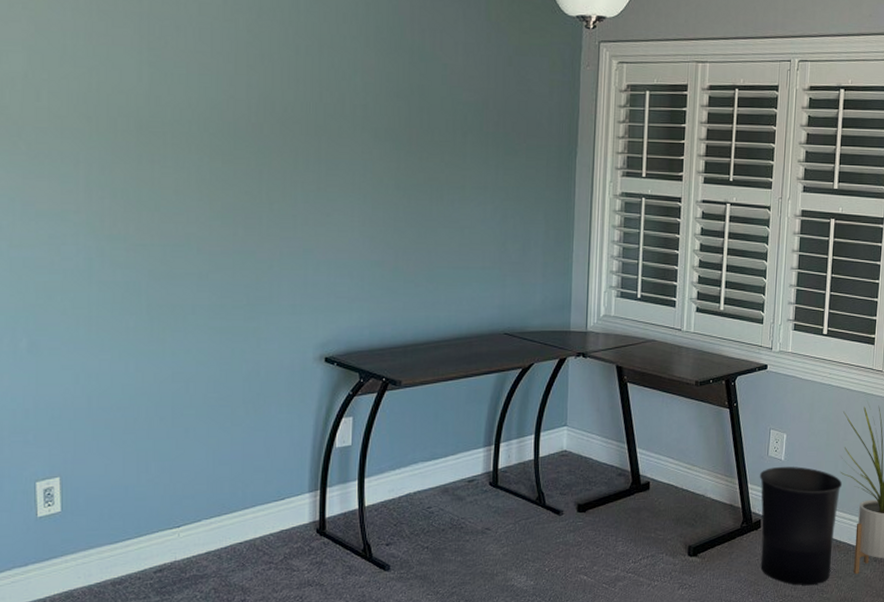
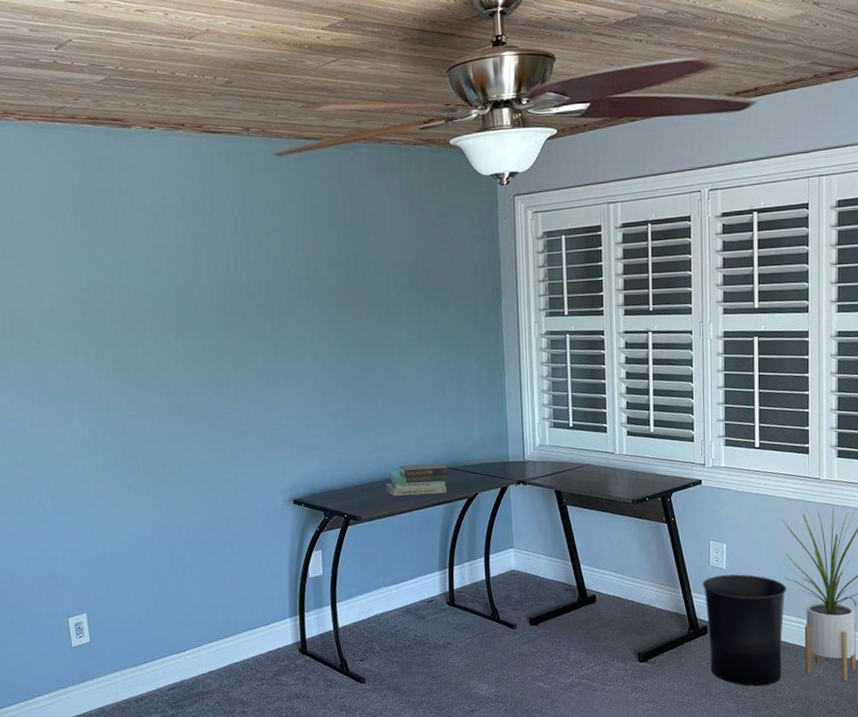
books: none [432,327,503,362] -> present [385,463,448,497]

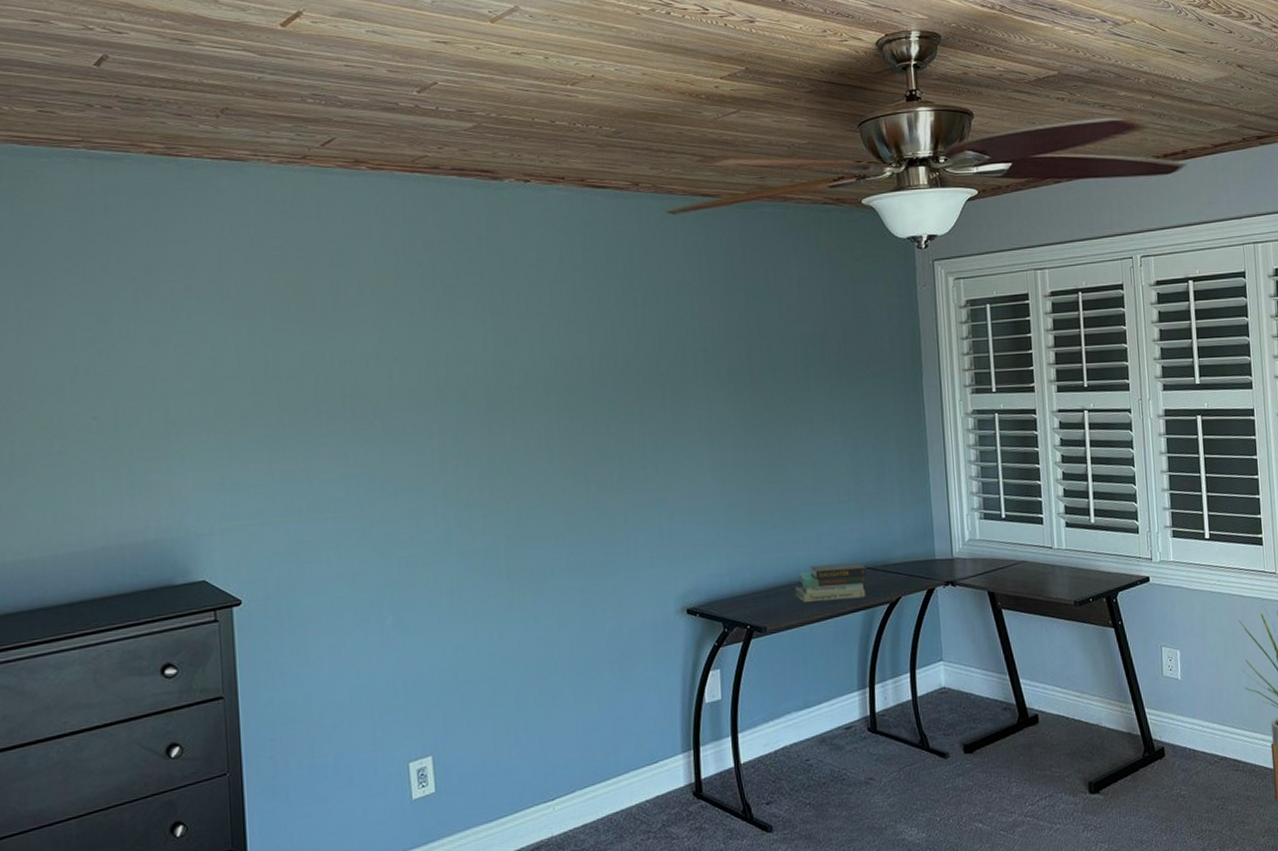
waste bin: present [702,574,787,686] -> none [1156,685,1249,818]

